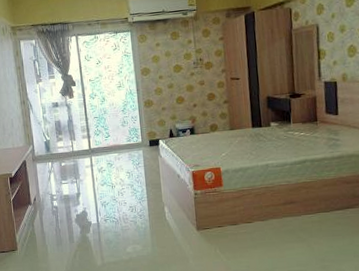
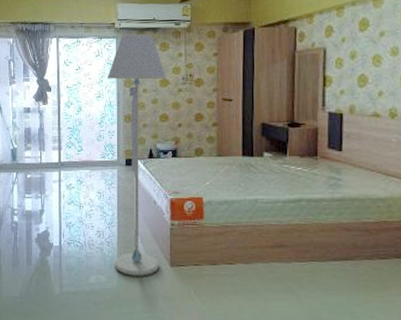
floor lamp: none [125,25,188,242] -> present [106,34,167,276]

